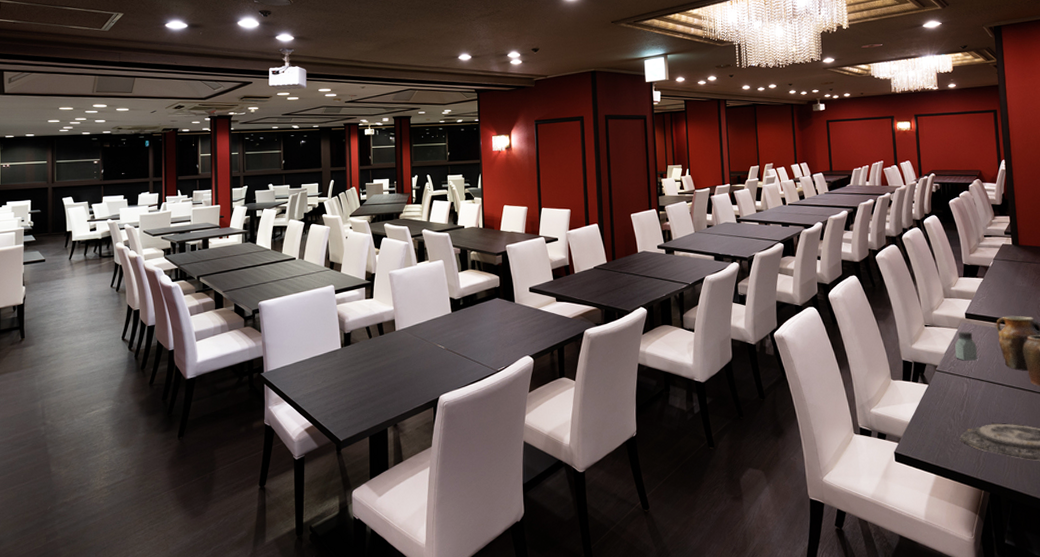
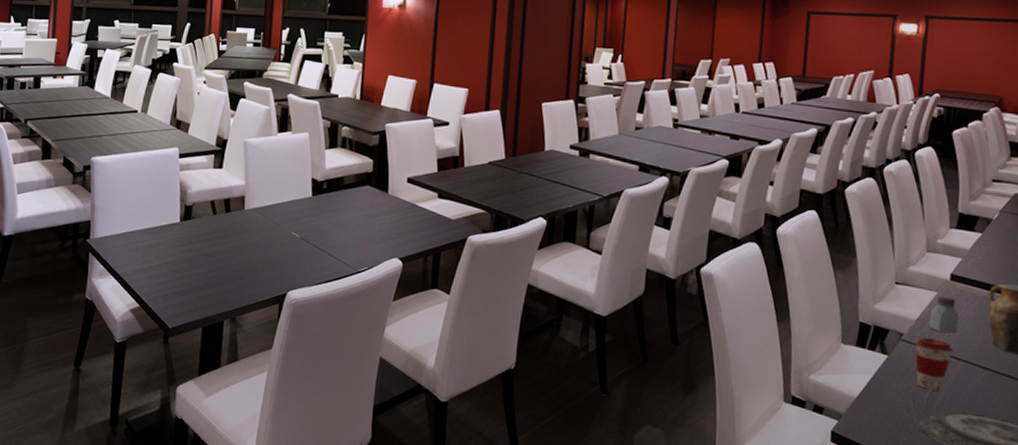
coffee cup: none [947,366,977,408] -> present [915,337,953,391]

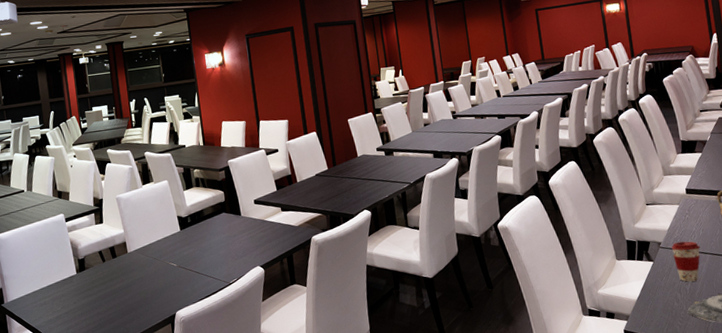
saltshaker: present [929,296,959,334] -> none [677,206,701,236]

